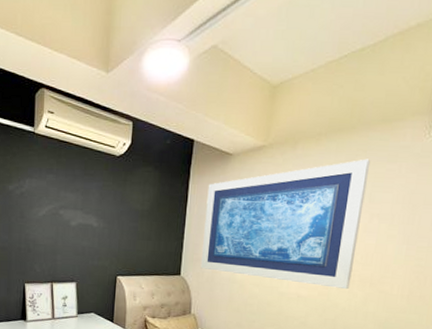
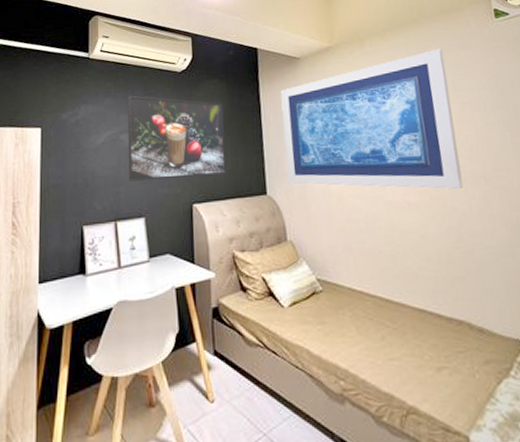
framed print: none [65,174,154,255] -> present [127,95,227,181]

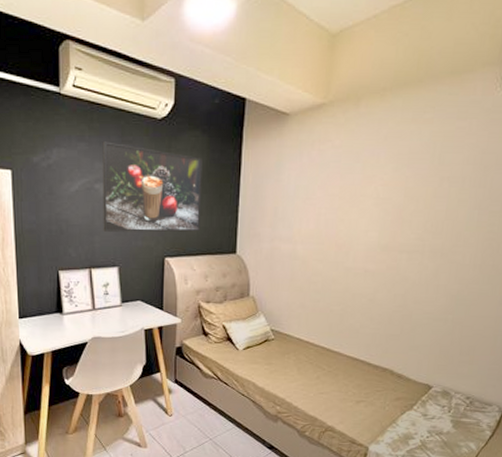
wall art: present [280,48,464,190] -> none [258,116,440,262]

